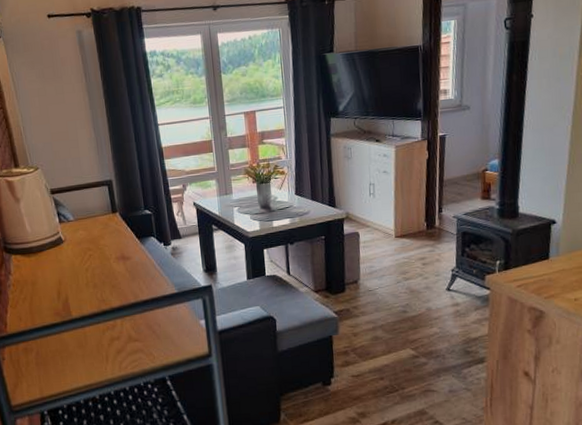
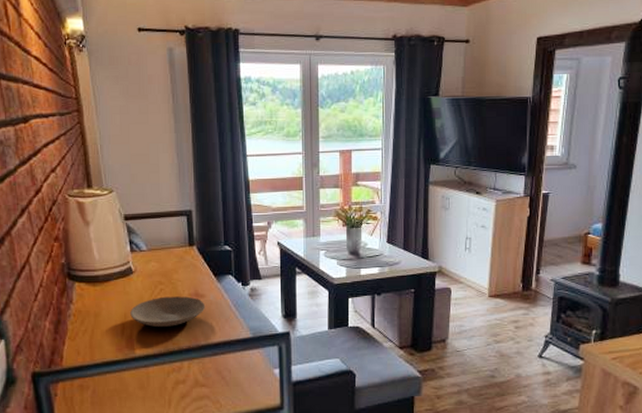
plate: none [64,259,132,291] -> present [130,296,206,328]

